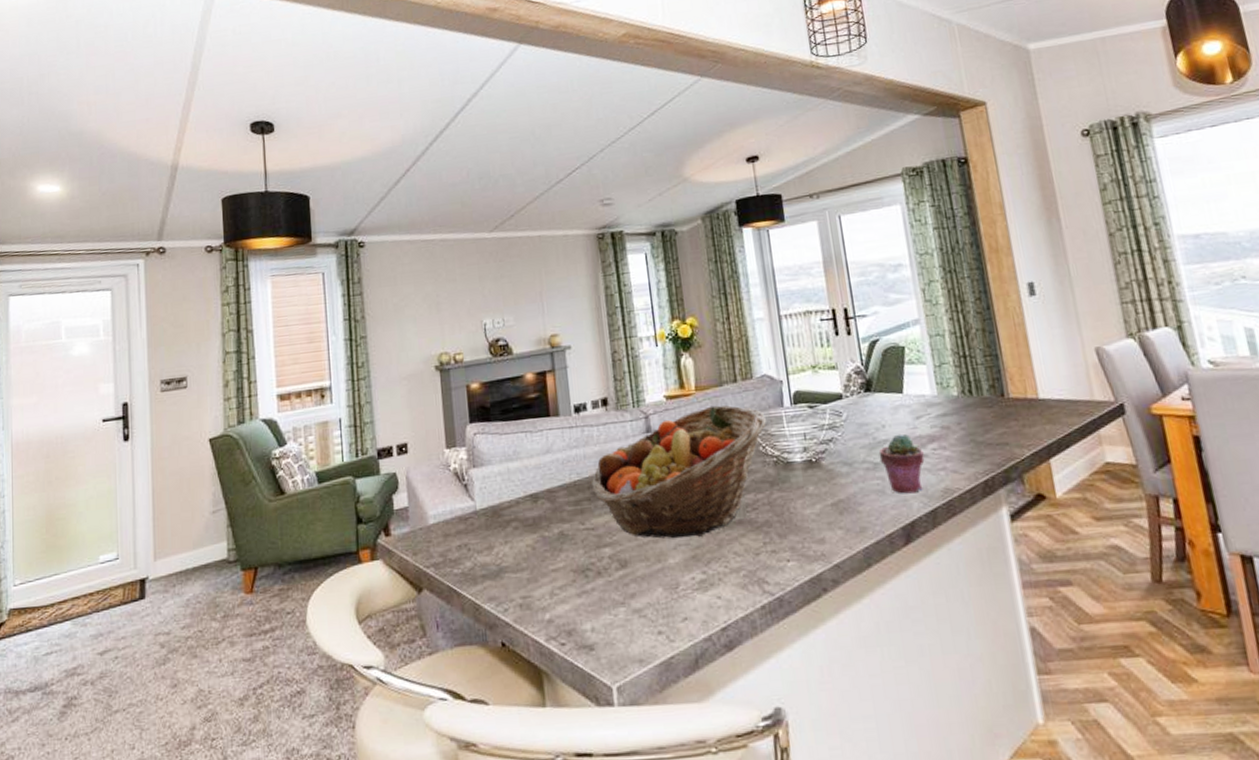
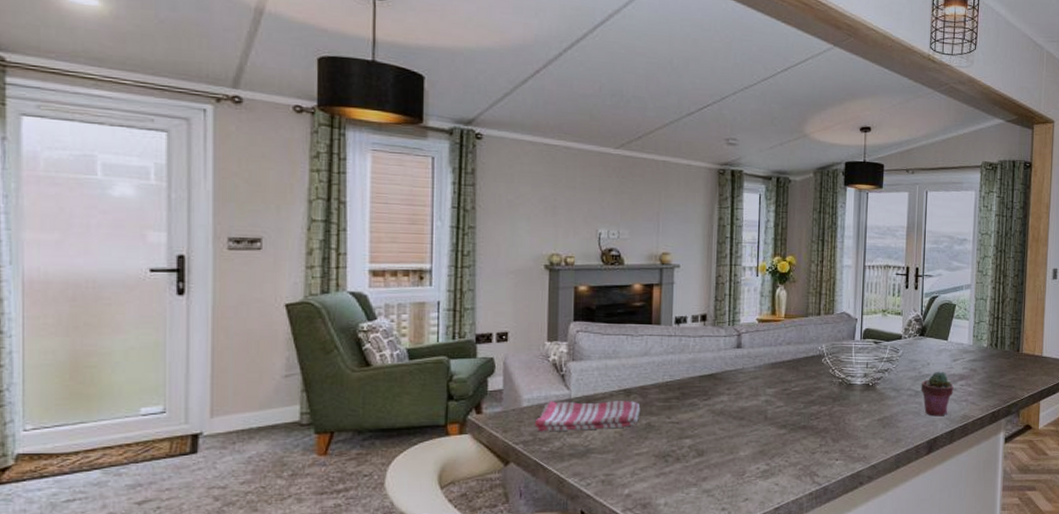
dish towel: none [443,507,551,552] -> present [534,401,641,432]
fruit basket: present [592,405,767,539] -> none [682,332,840,436]

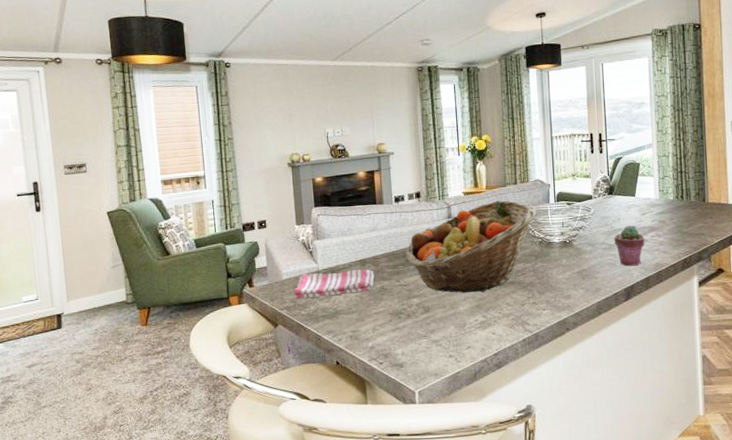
fruit basket: none [682,332,840,436] -> present [406,200,537,293]

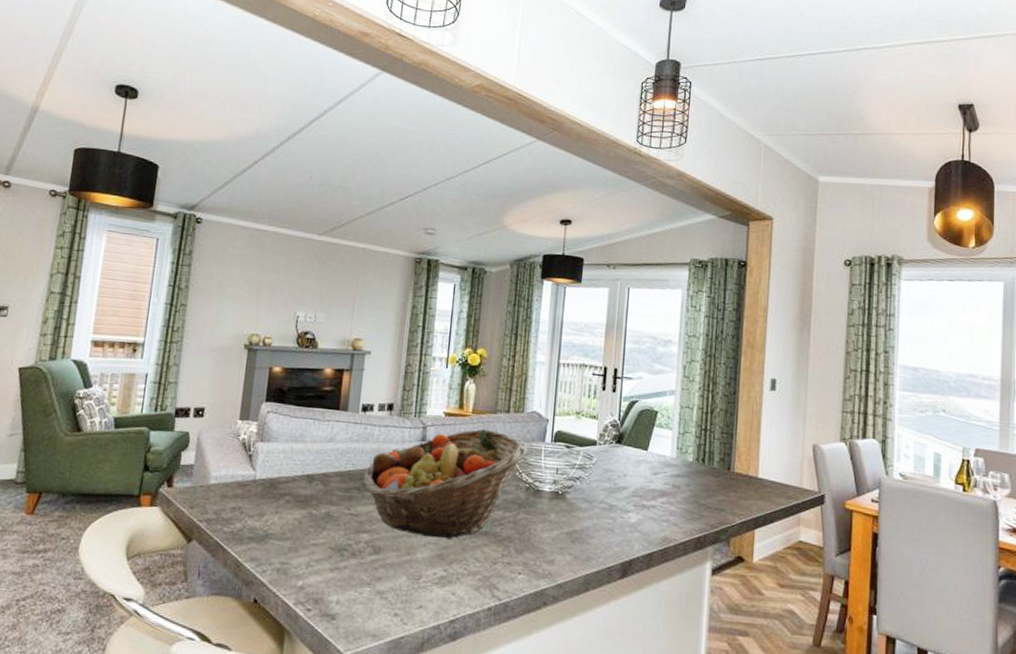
dish towel: present [293,269,375,299] -> none [219,480,321,515]
potted succulent: present [614,225,645,266] -> none [615,484,653,537]

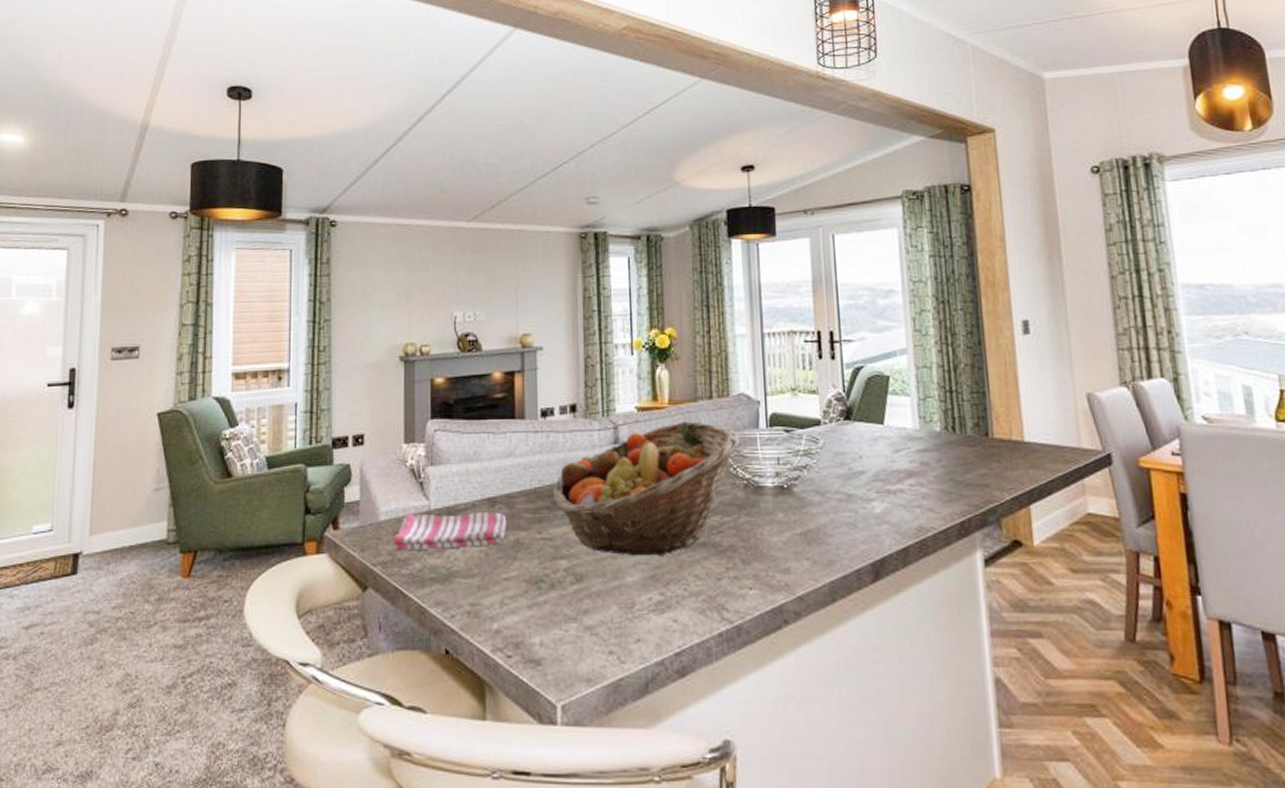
dish towel: none [219,480,321,515] -> present [393,512,507,551]

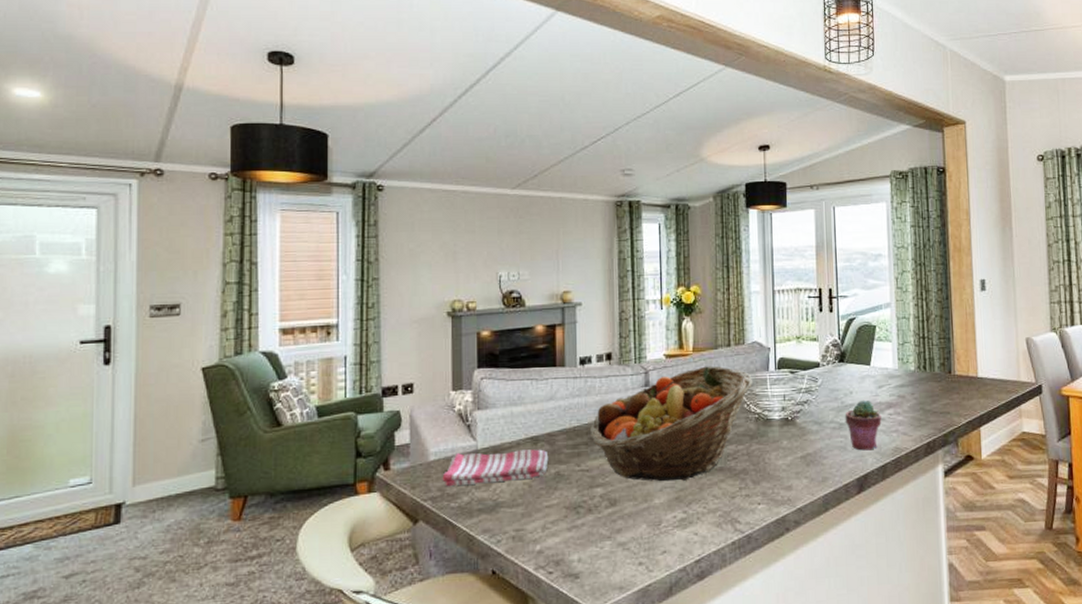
potted succulent: none [853,466,901,529] -> present [844,400,882,451]

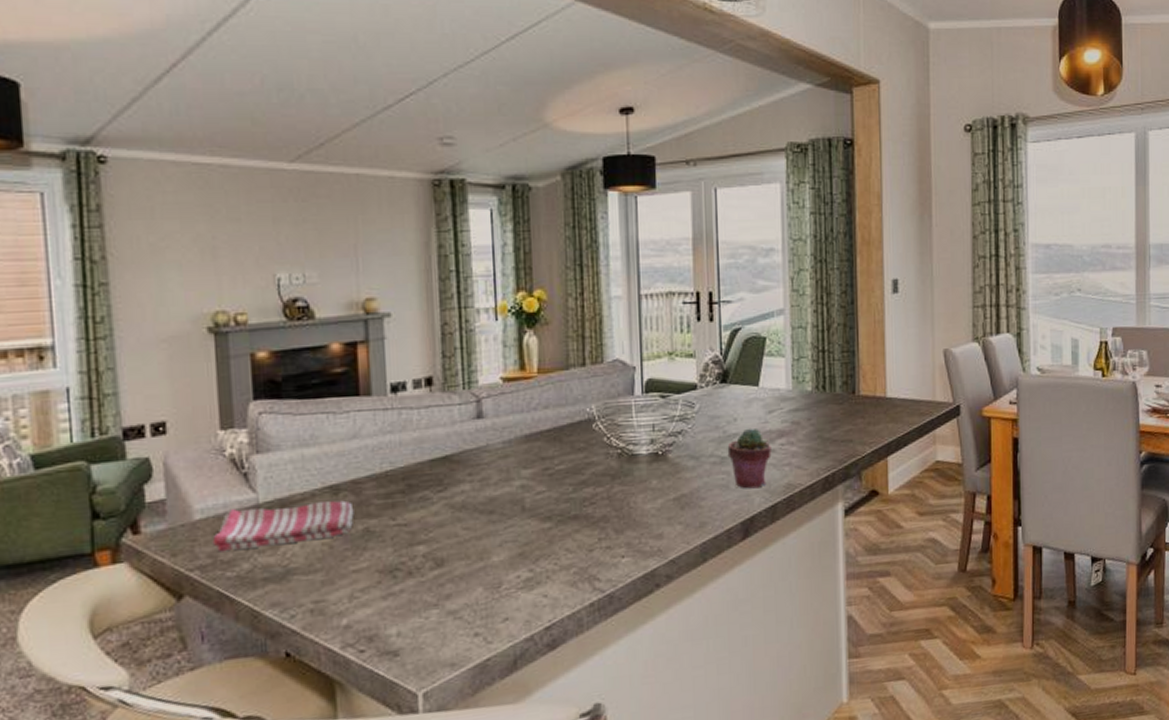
fruit basket: present [590,366,753,482] -> none [407,390,615,536]

